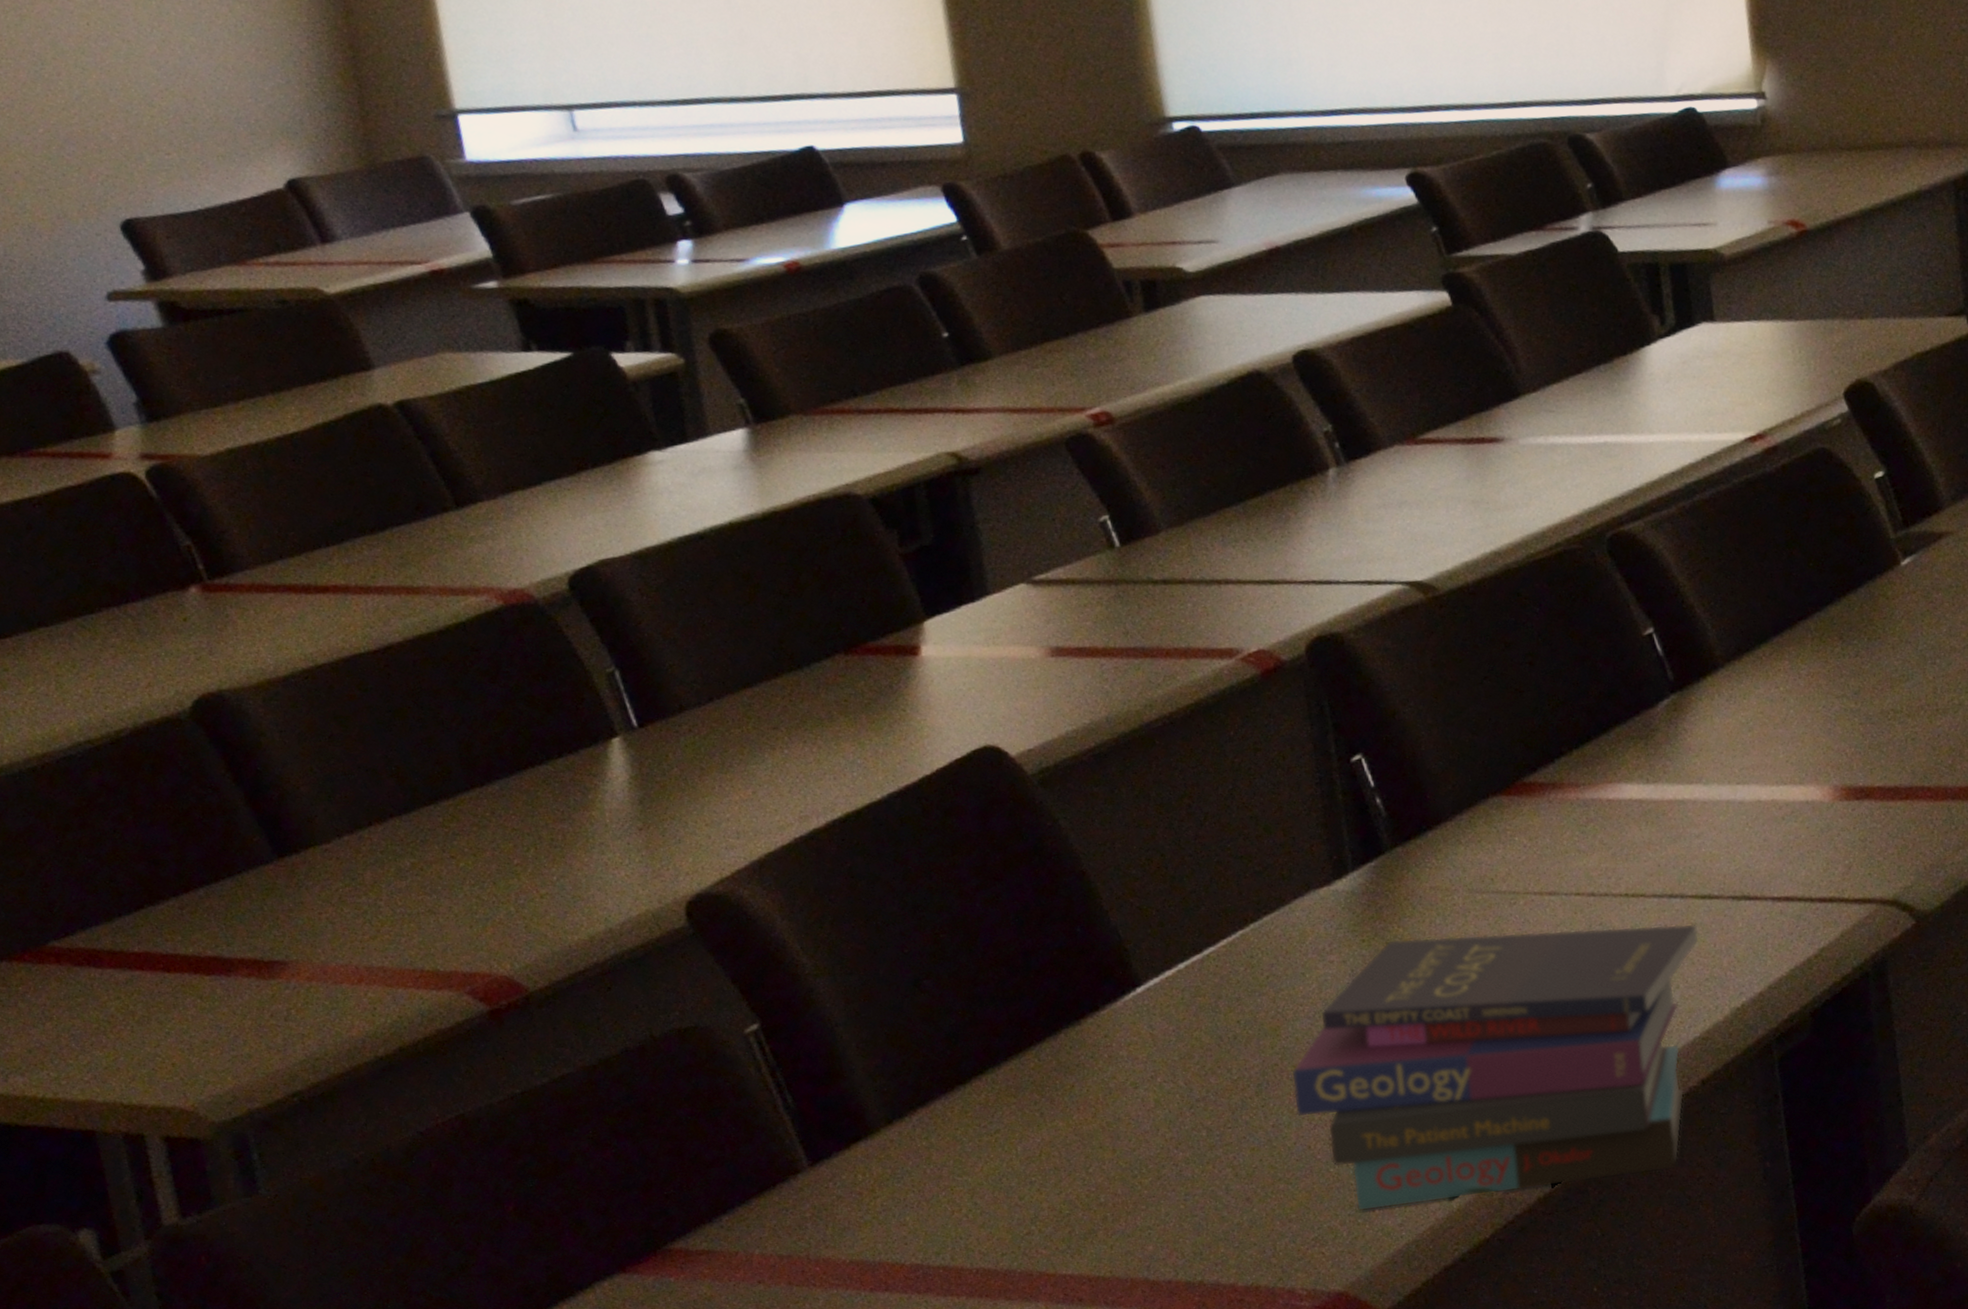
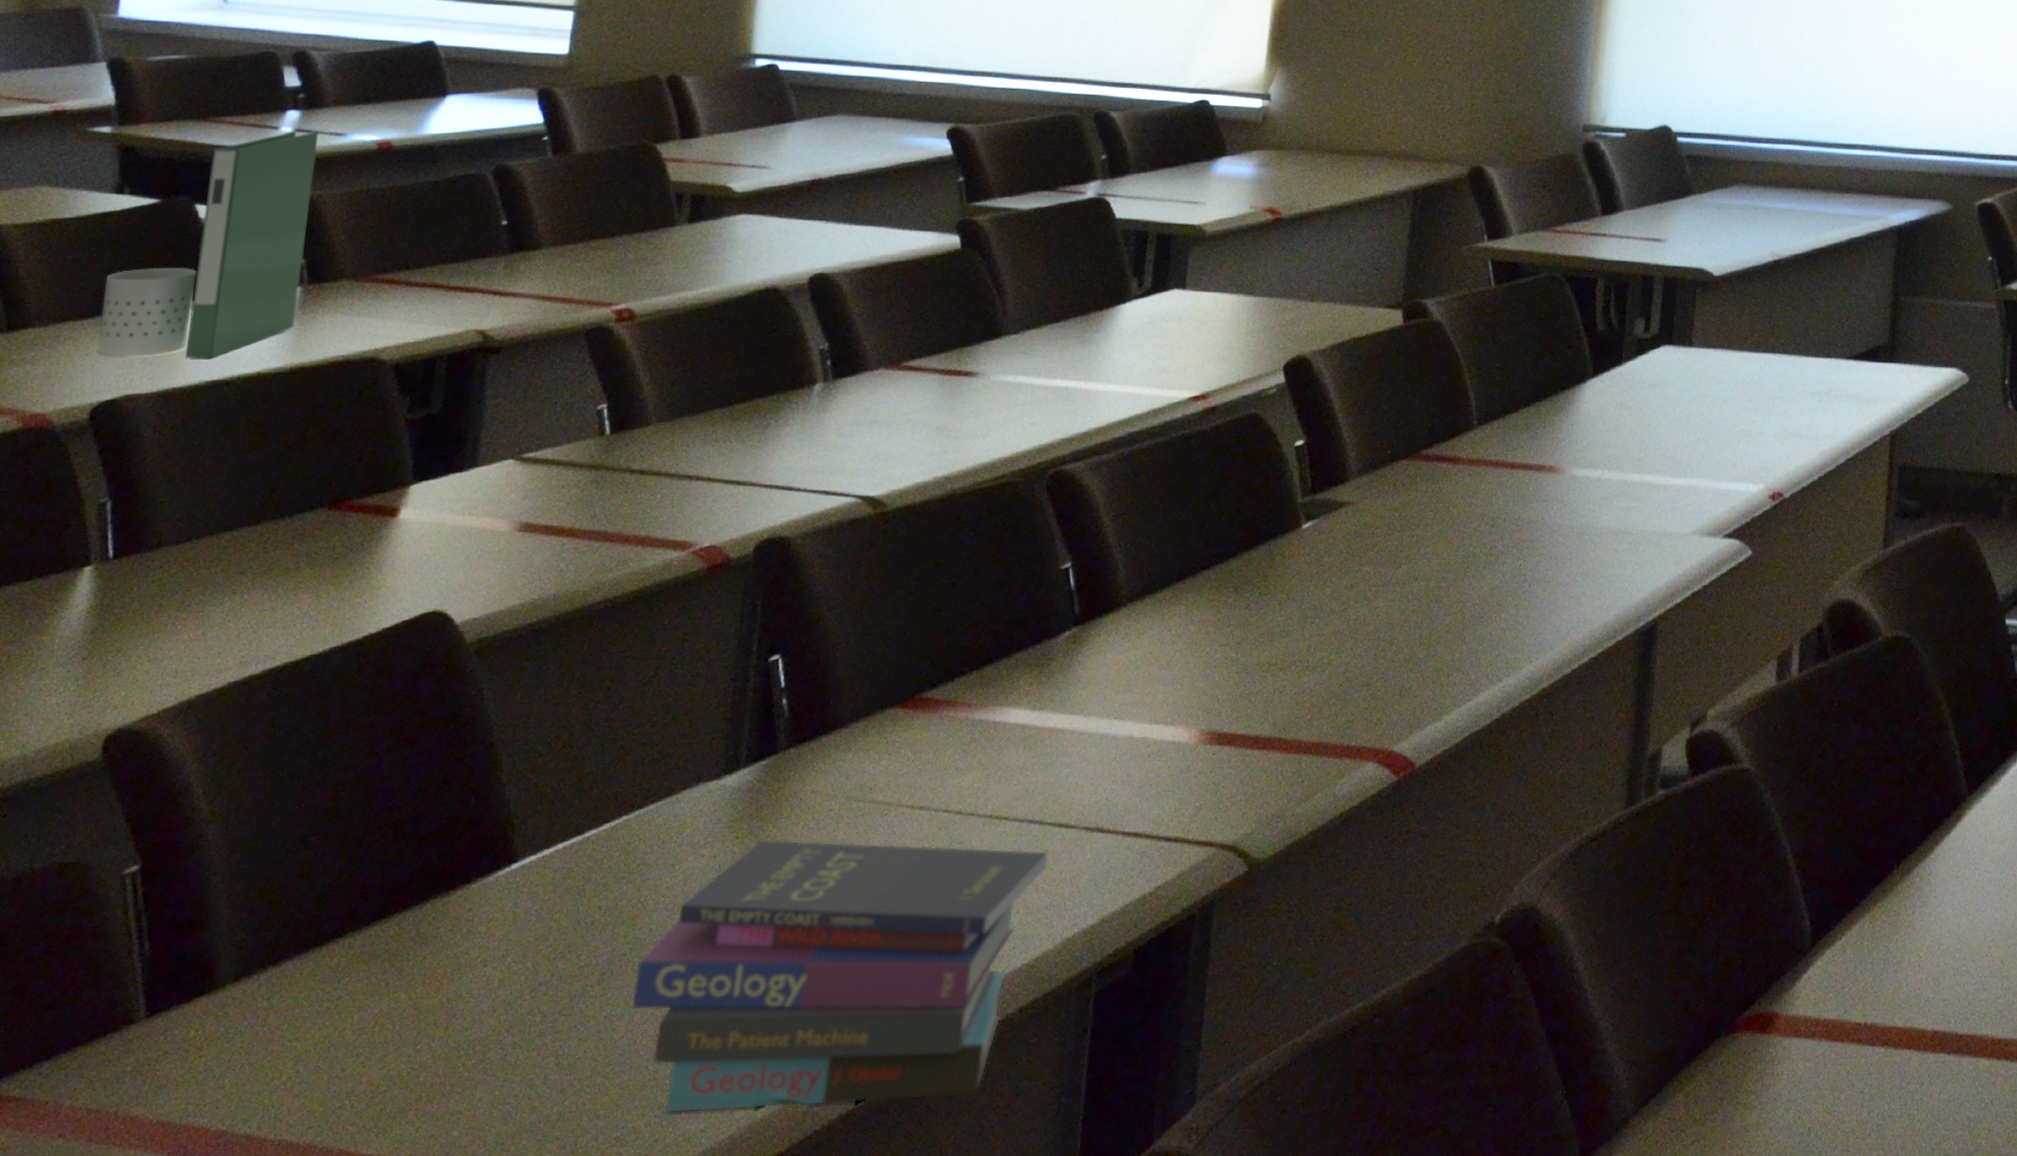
mug: none [541,421,646,524] -> present [96,267,197,358]
binder: none [611,259,754,516] -> present [184,130,319,359]

